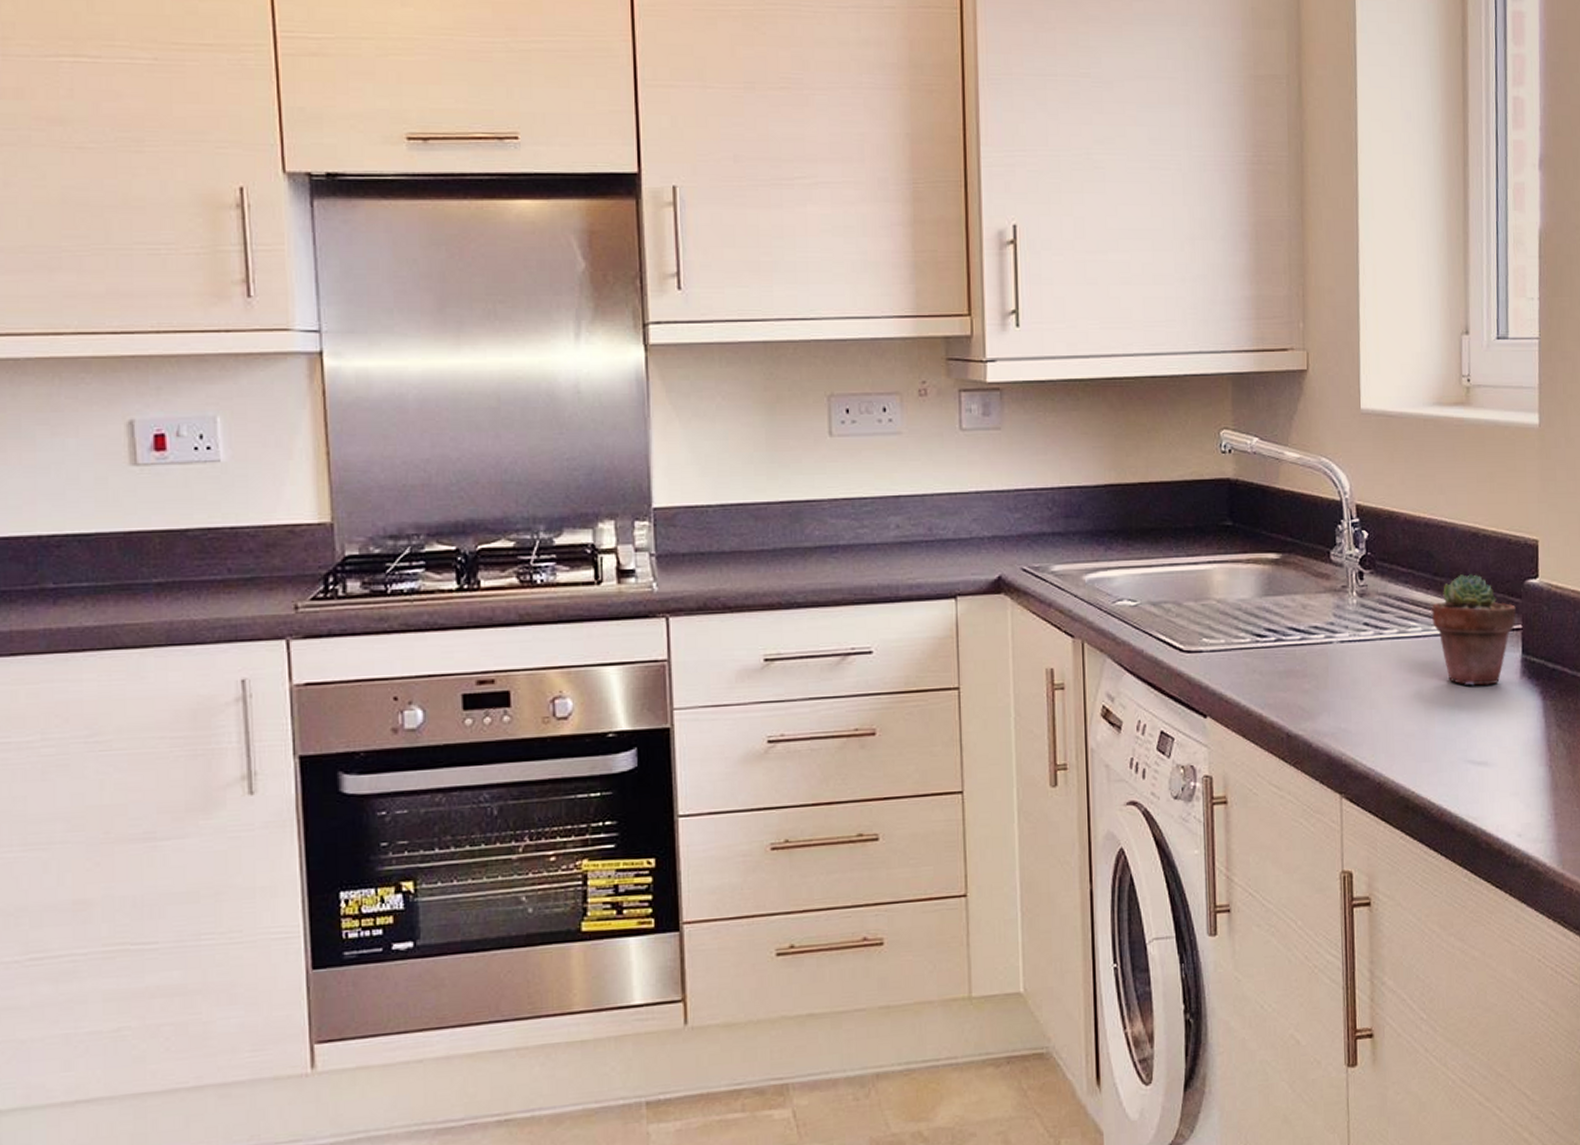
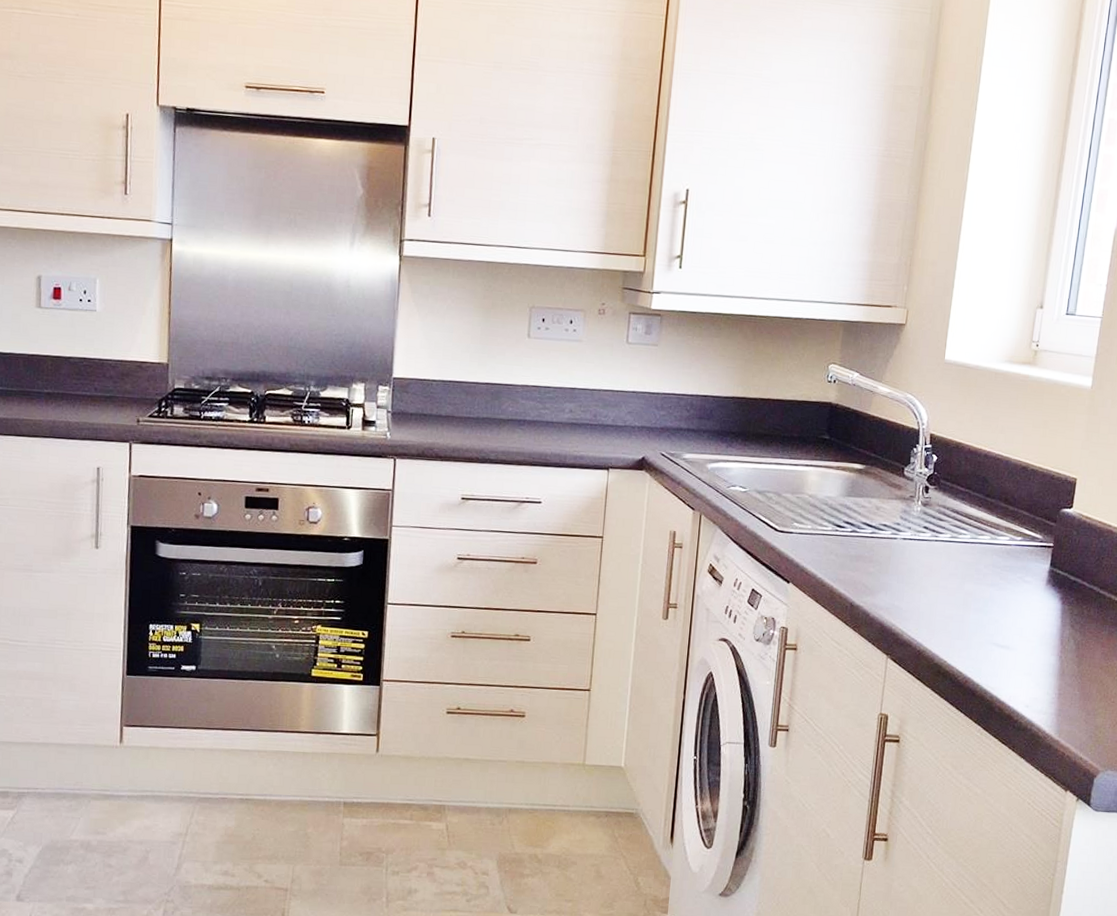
potted succulent: present [1431,574,1516,686] -> none [980,498,1050,587]

